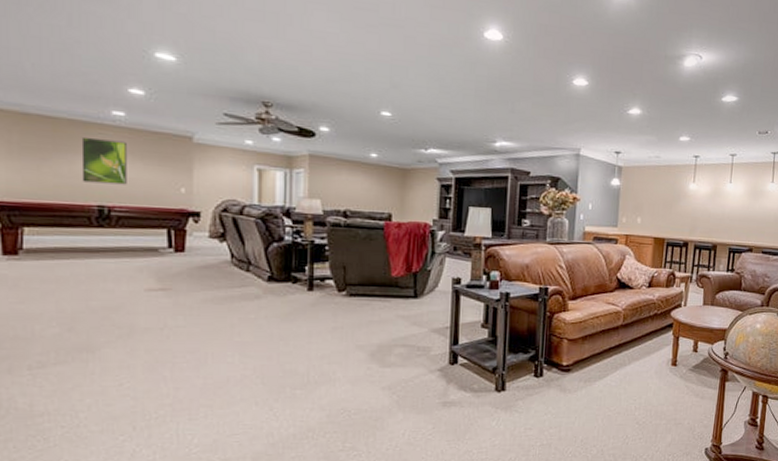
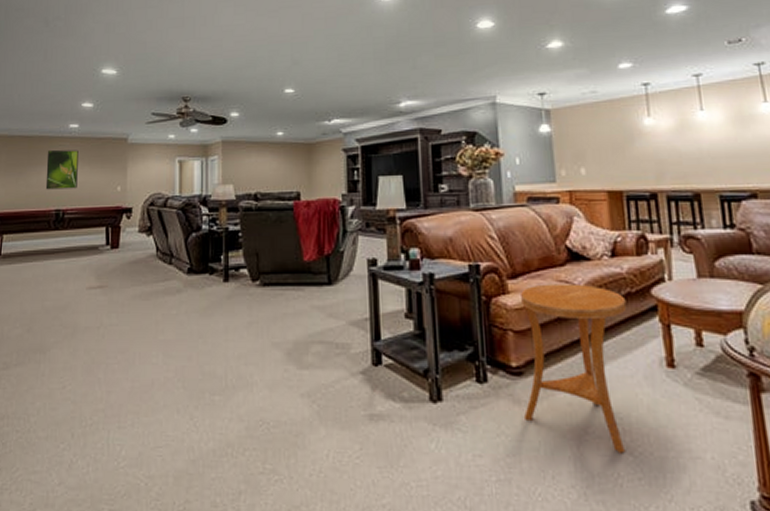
side table: none [567,305,653,423] -> present [519,283,627,454]

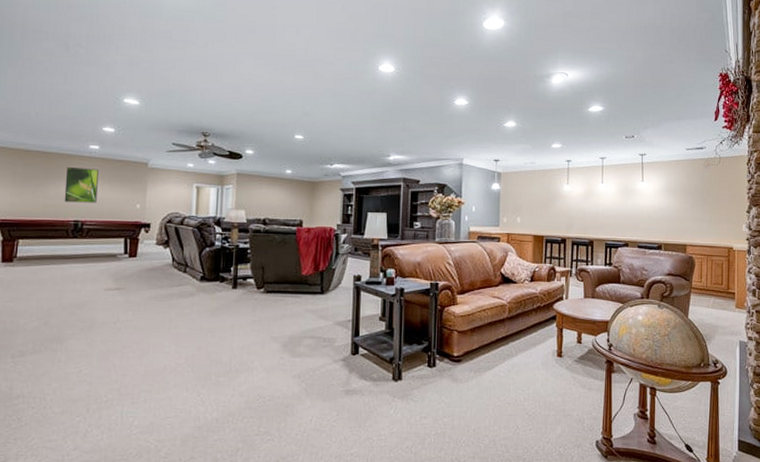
side table: present [519,283,627,454] -> none [459,299,537,413]

